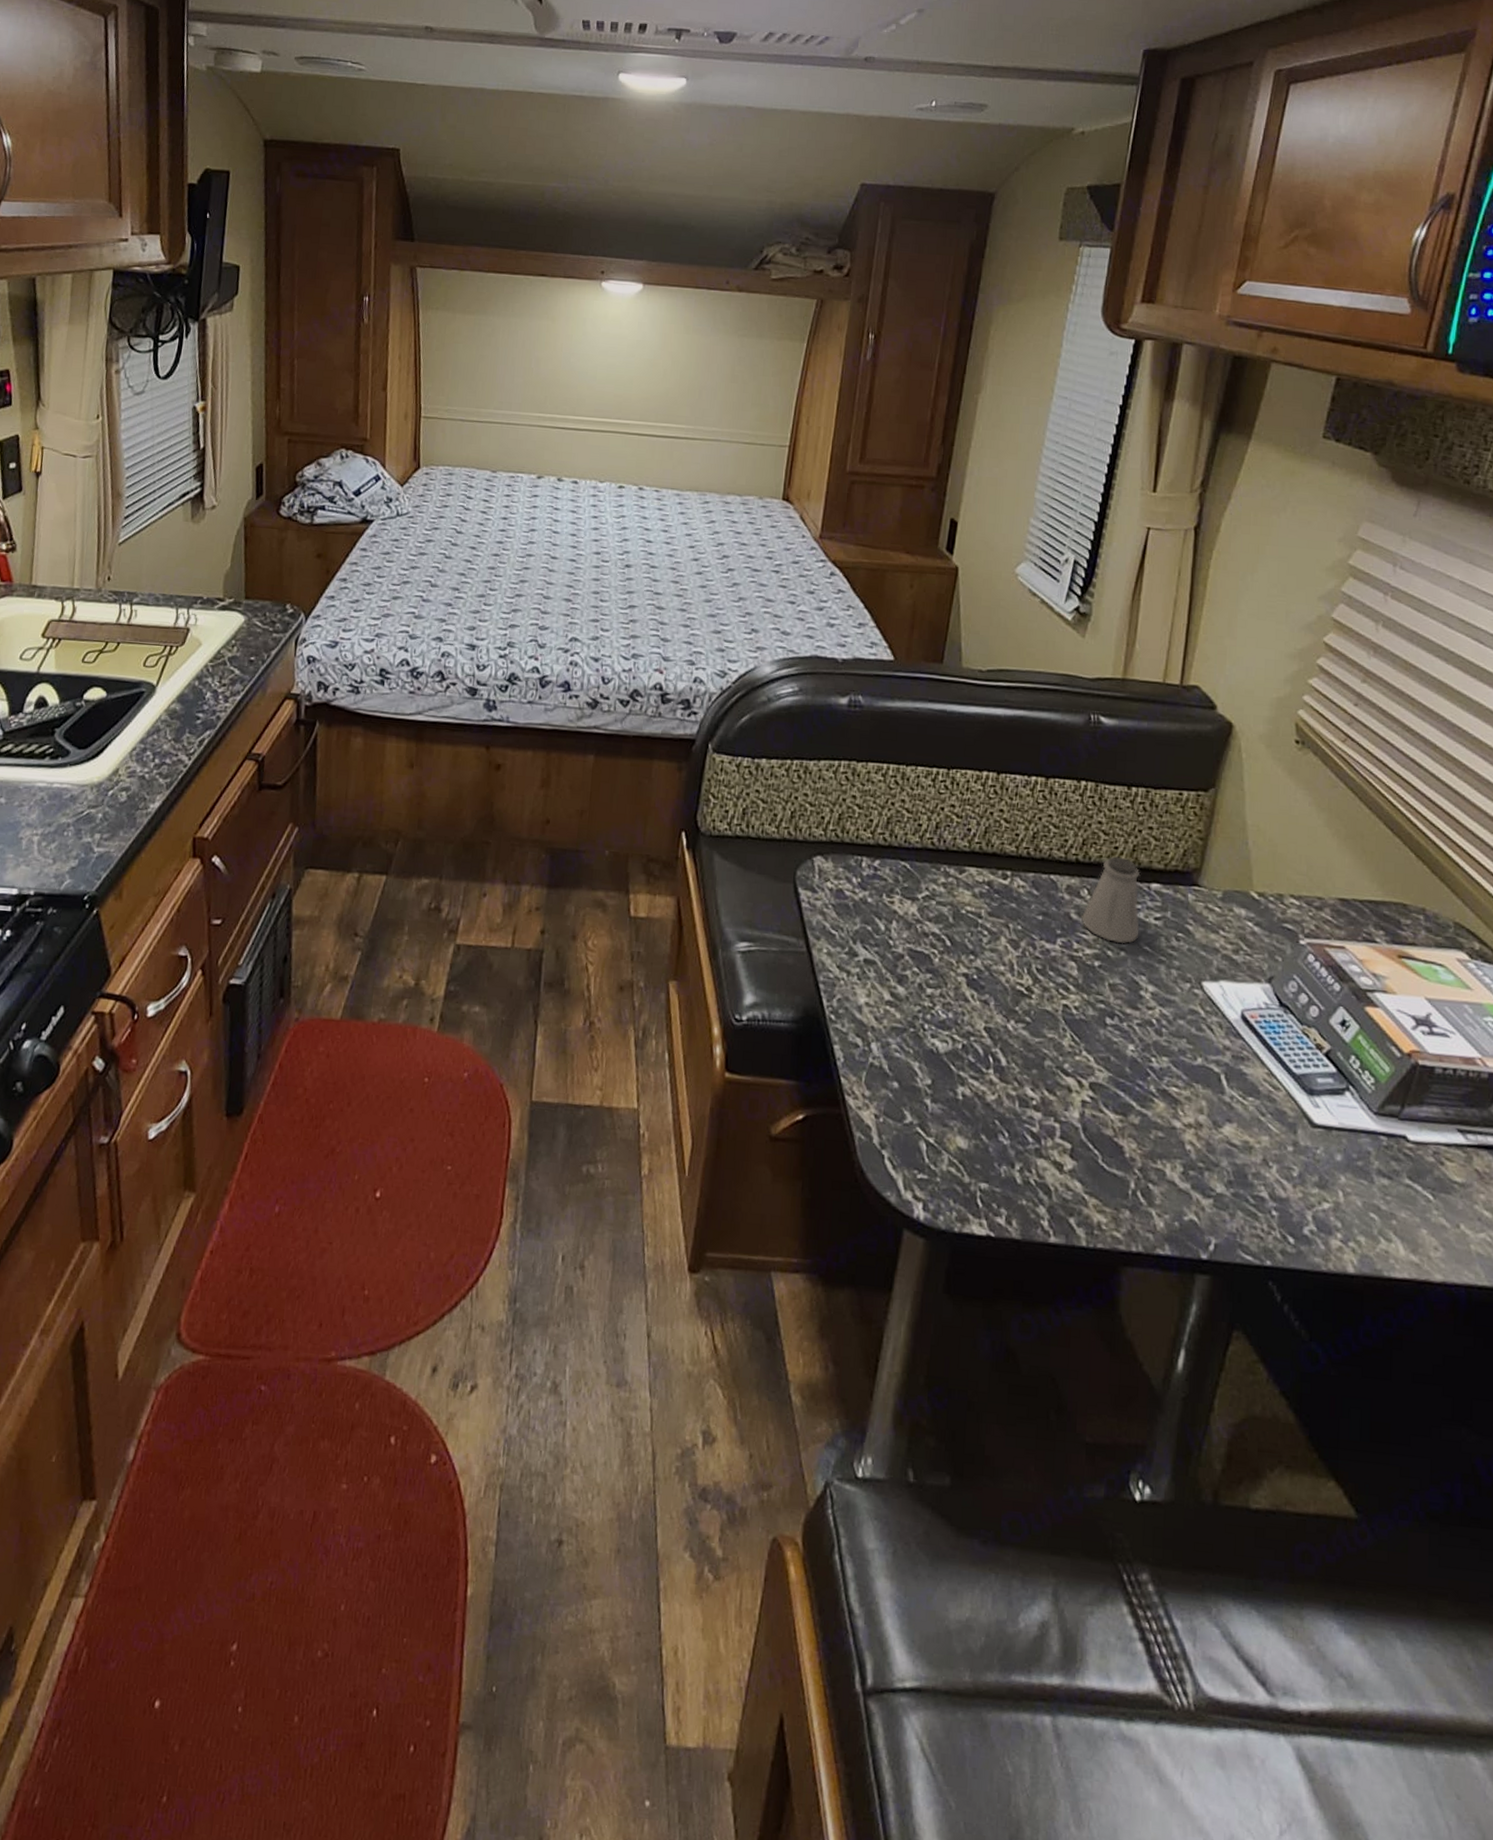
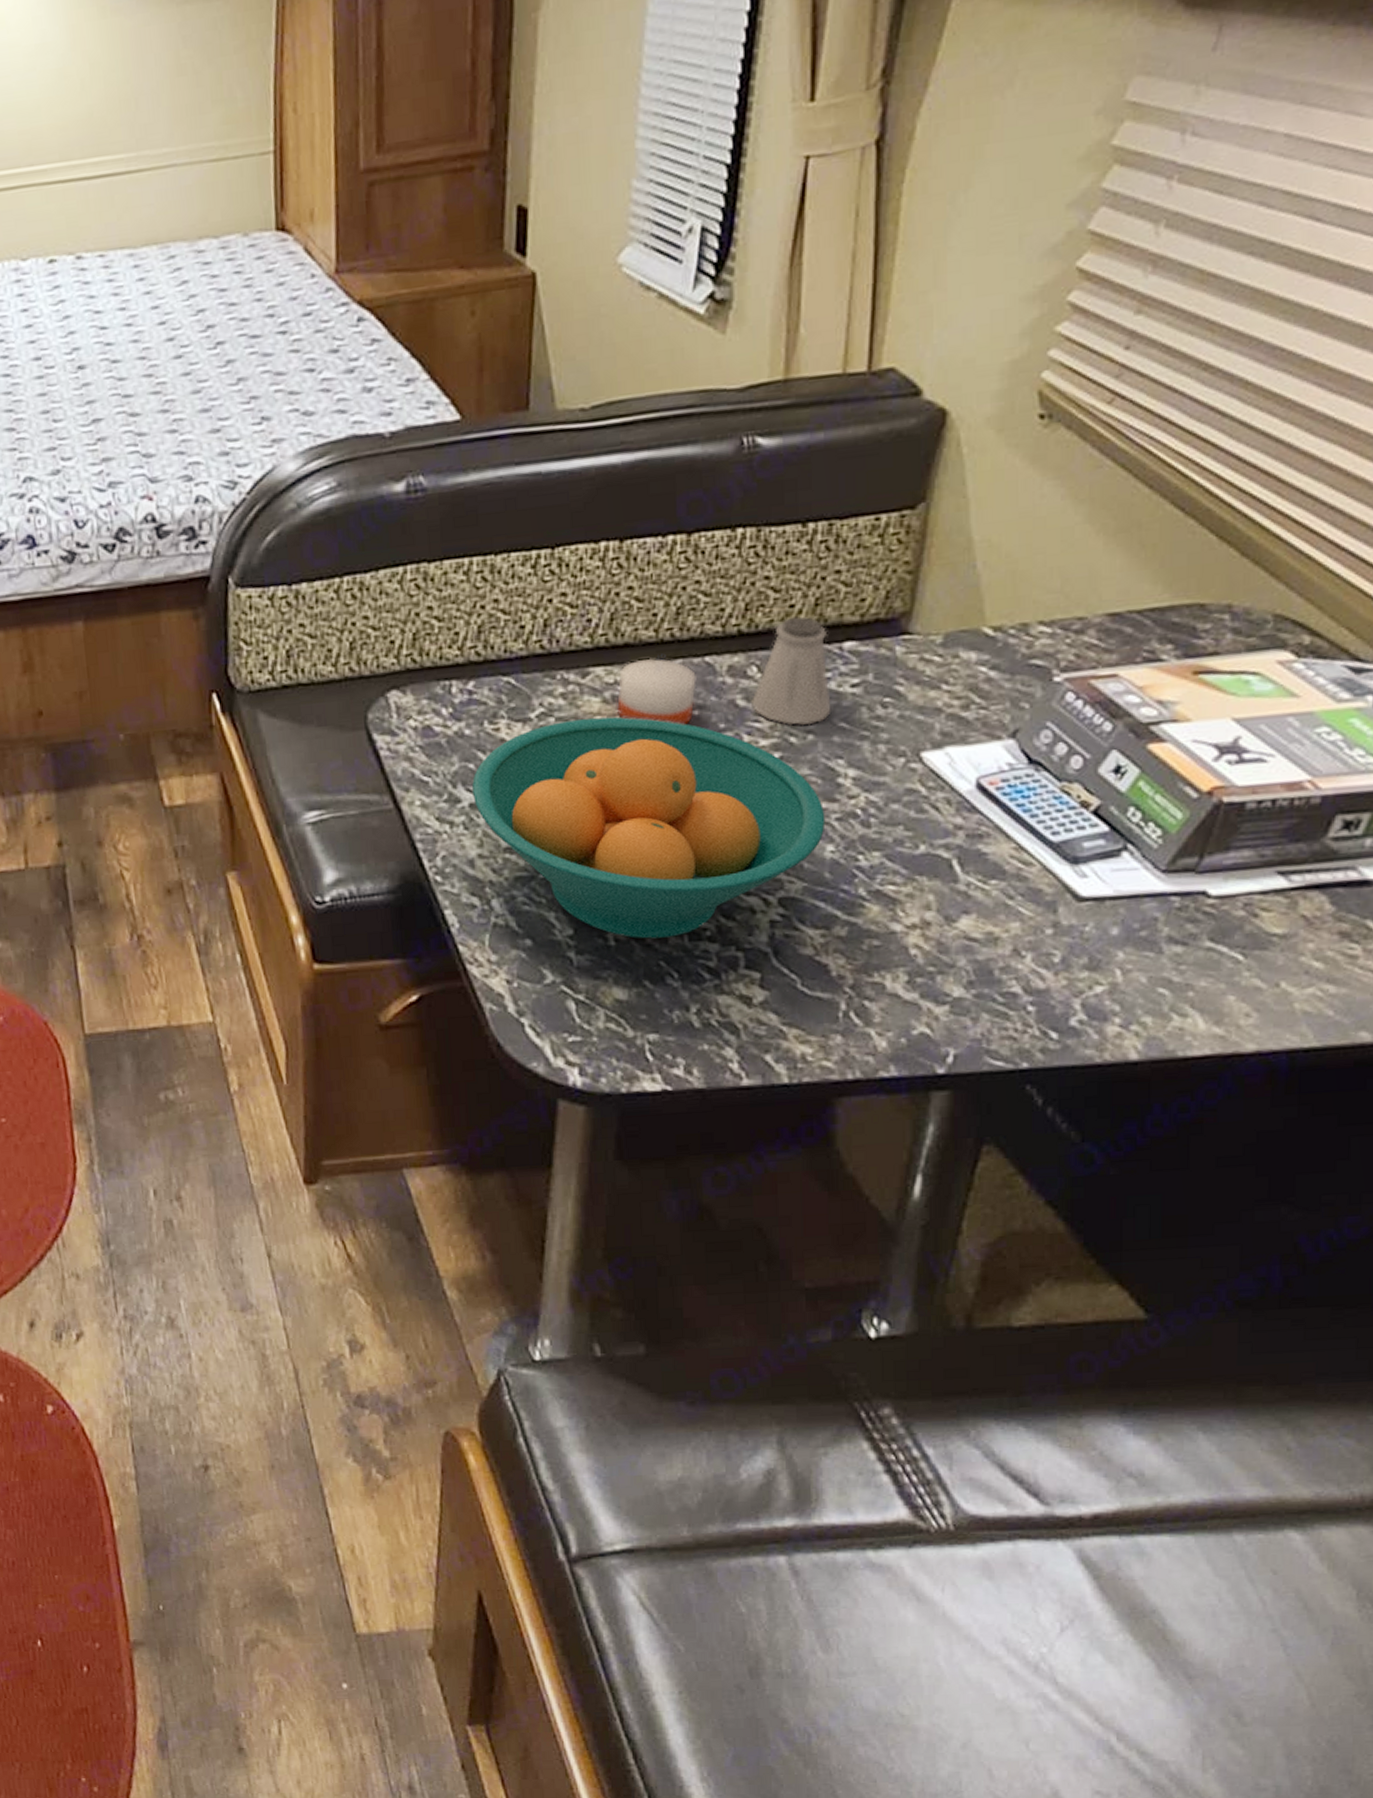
fruit bowl: none [867,905,1130,1101] -> present [472,716,826,939]
candle: none [983,868,1043,926] -> present [617,658,696,725]

